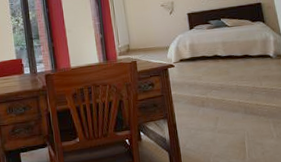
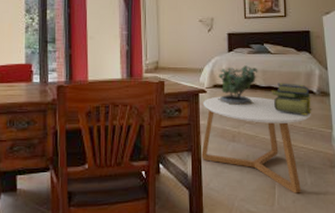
coffee table: none [173,65,271,146] -> present [201,96,311,194]
potted plant: none [183,38,219,76] -> present [218,63,258,106]
stack of books: none [232,50,271,78] -> present [272,83,312,116]

